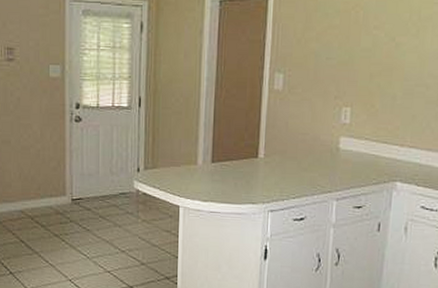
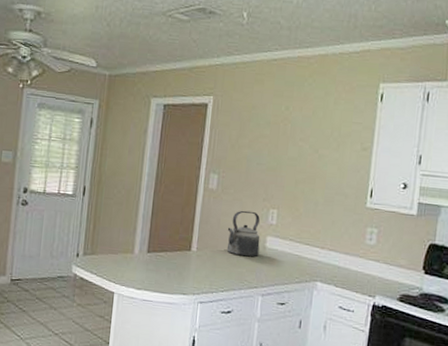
kettle: none [296,110,333,160] -> present [226,210,260,257]

